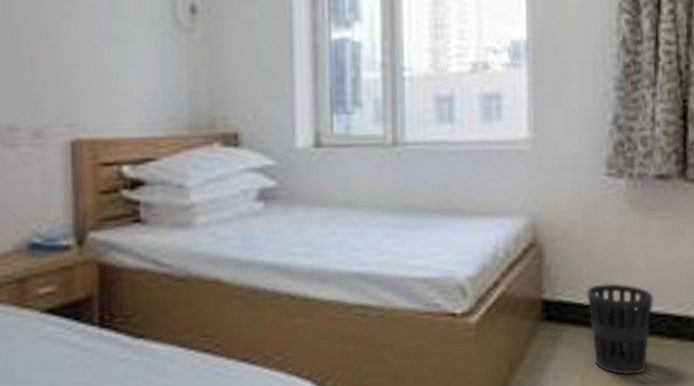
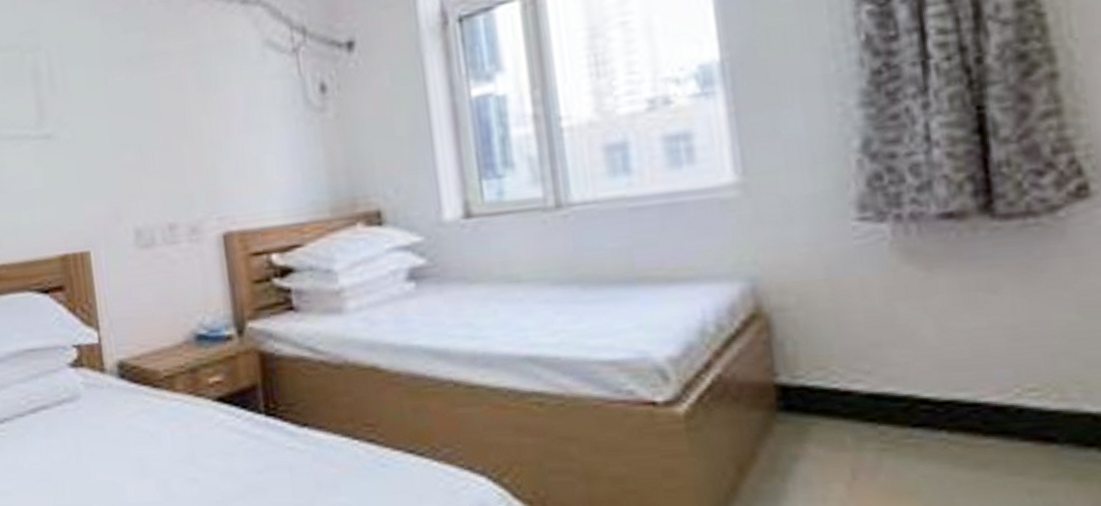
wastebasket: present [586,283,654,376] -> none [841,361,955,485]

